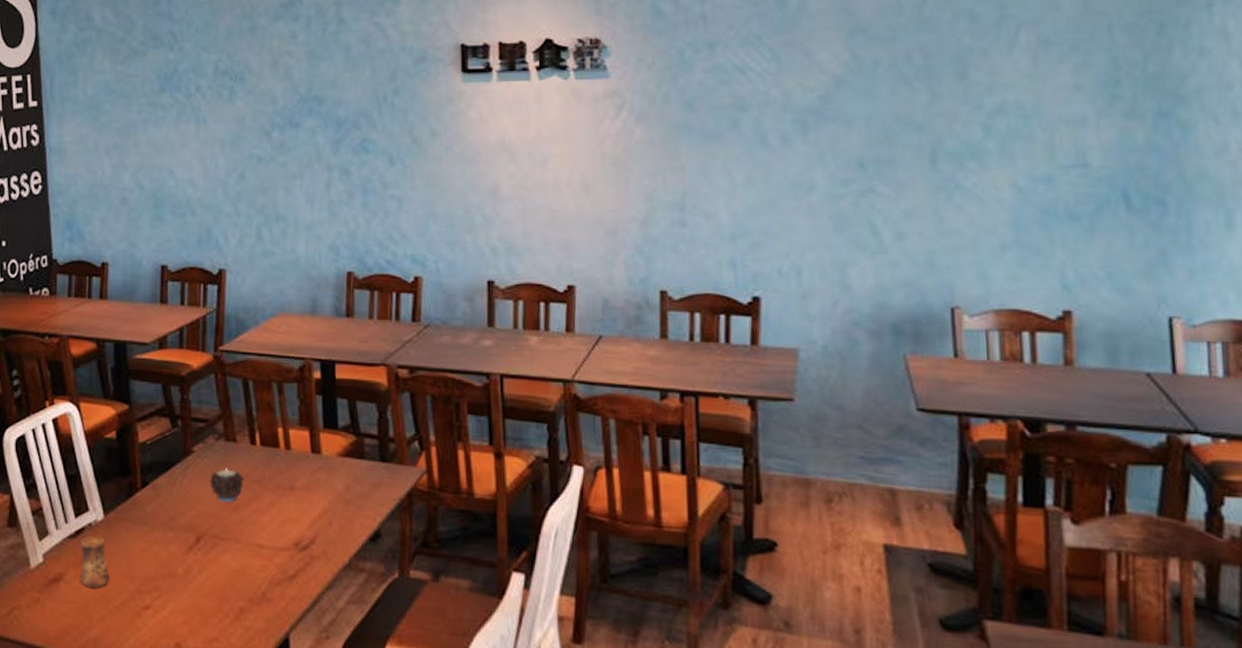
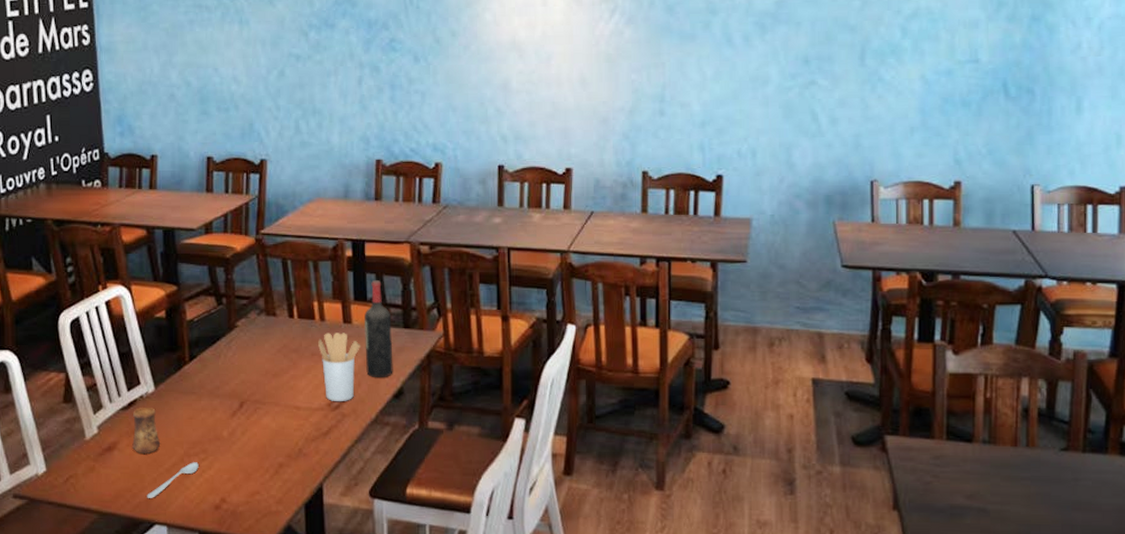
spoon: none [95,600,151,638] -> present [147,462,199,498]
candle: present [209,467,243,503] -> none [251,339,282,371]
utensil holder: none [283,463,331,542] -> present [318,333,360,401]
wine bottle: none [334,406,369,517] -> present [363,280,393,377]

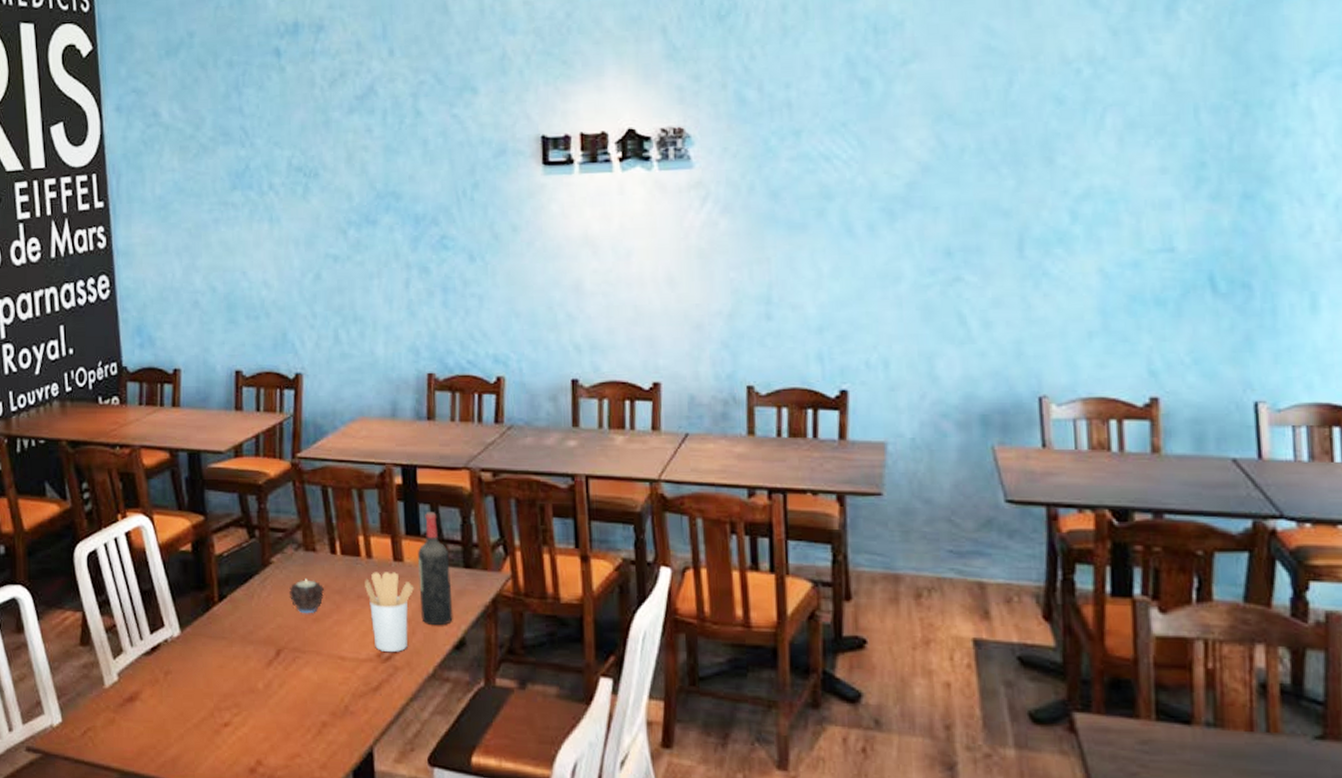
cup: present [132,408,161,454] -> none [156,653,188,706]
spoon: present [147,462,199,498] -> none [173,717,231,757]
candle: none [251,339,282,371] -> present [288,578,324,614]

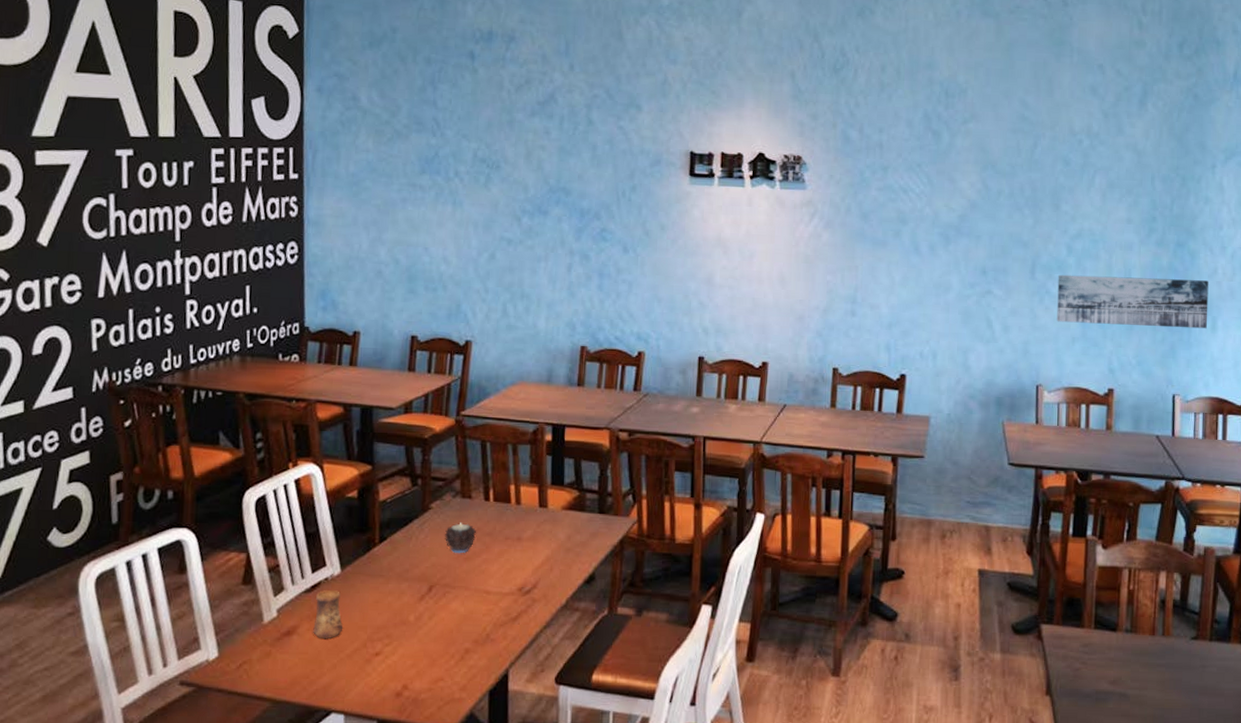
cup: none [156,653,188,706] -> present [313,590,343,638]
utensil holder: present [365,572,414,652] -> none [512,516,555,586]
wine bottle: present [417,512,453,625] -> none [559,465,587,562]
wall art: none [1059,243,1303,312] -> present [1057,274,1209,329]

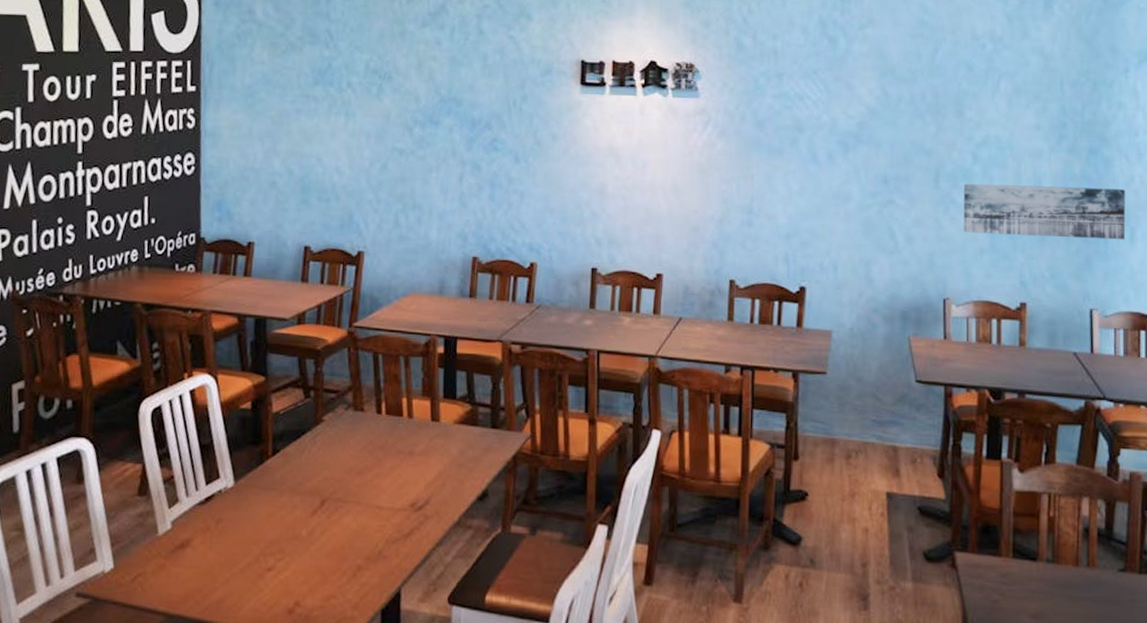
cup: present [313,590,343,638] -> none [206,503,236,552]
candle: present [444,522,476,554] -> none [336,435,368,468]

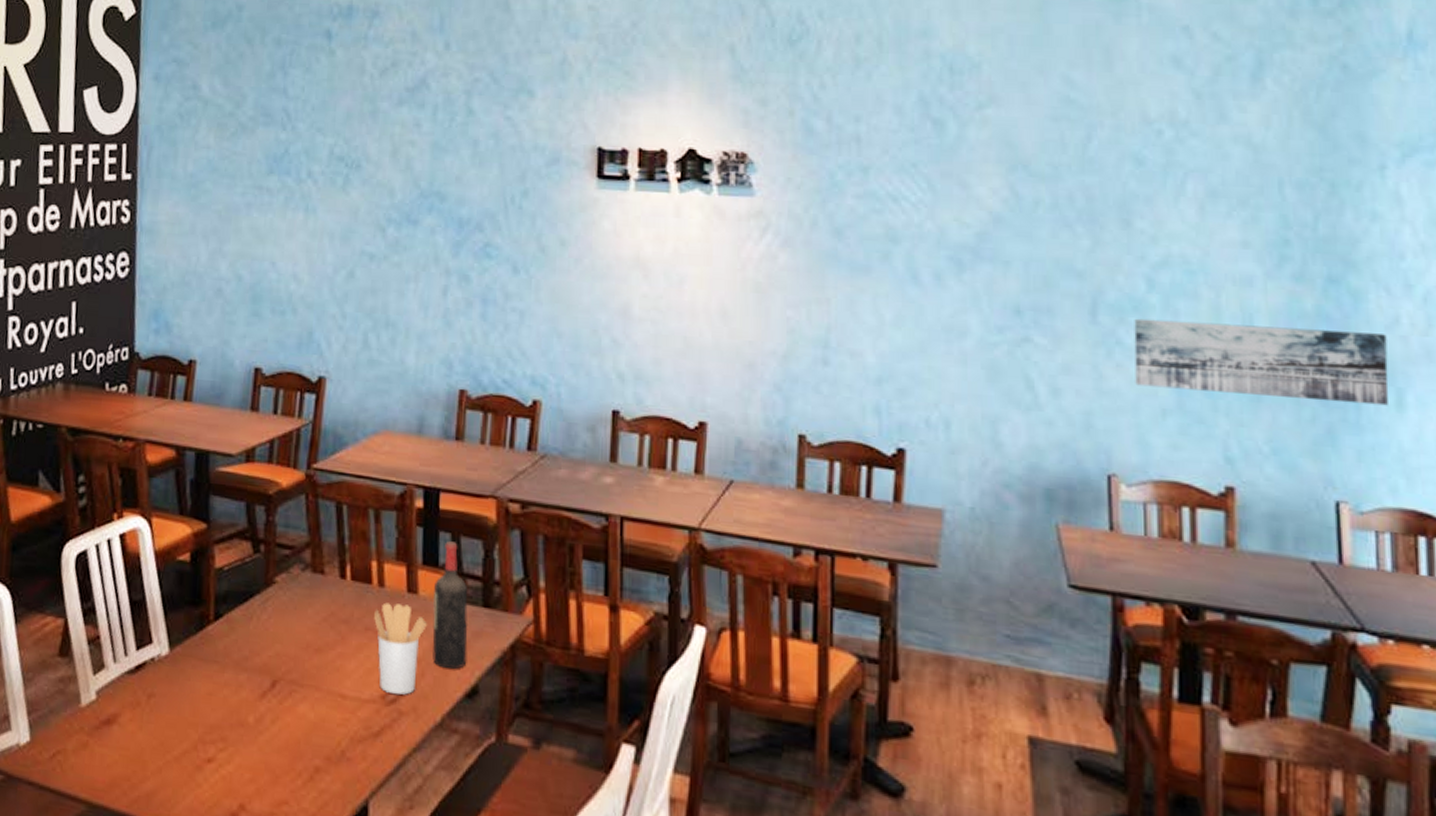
utensil holder: none [405,430,447,502] -> present [374,602,427,695]
wine bottle: none [451,378,480,478] -> present [433,541,468,669]

